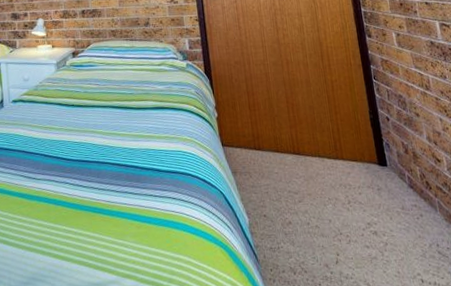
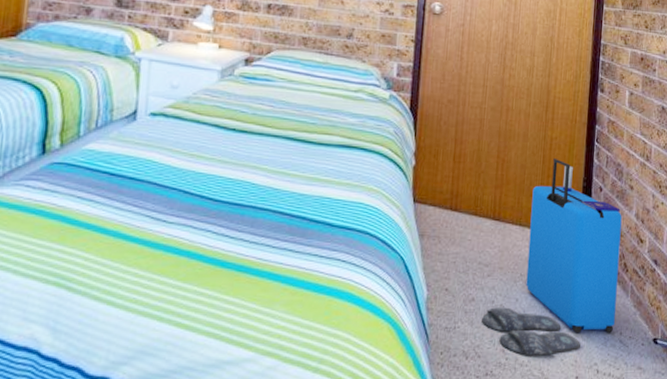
slippers: none [301,227,400,270] -> present [482,307,580,357]
suitcase: none [324,98,429,247] -> present [526,159,622,334]

